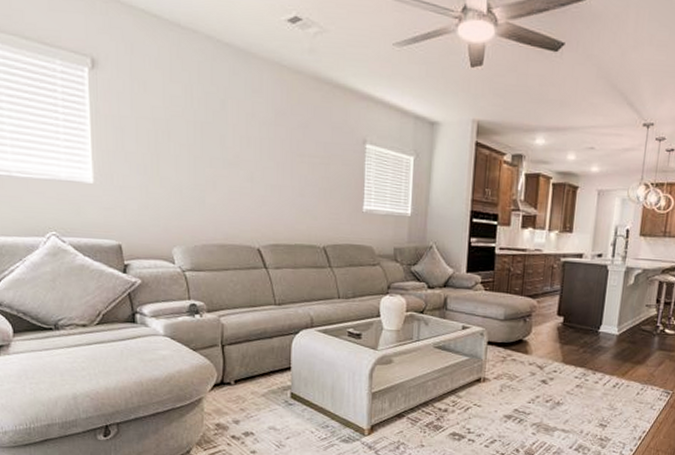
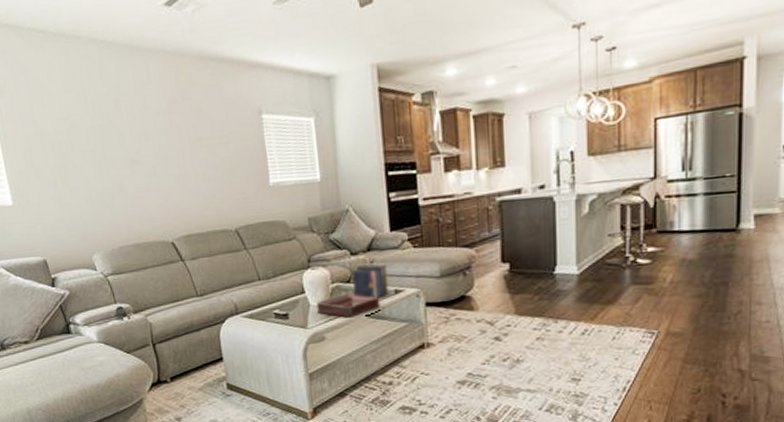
decorative tray: none [389,322,448,346] -> present [316,292,381,318]
books: none [424,298,459,332] -> present [351,262,390,299]

